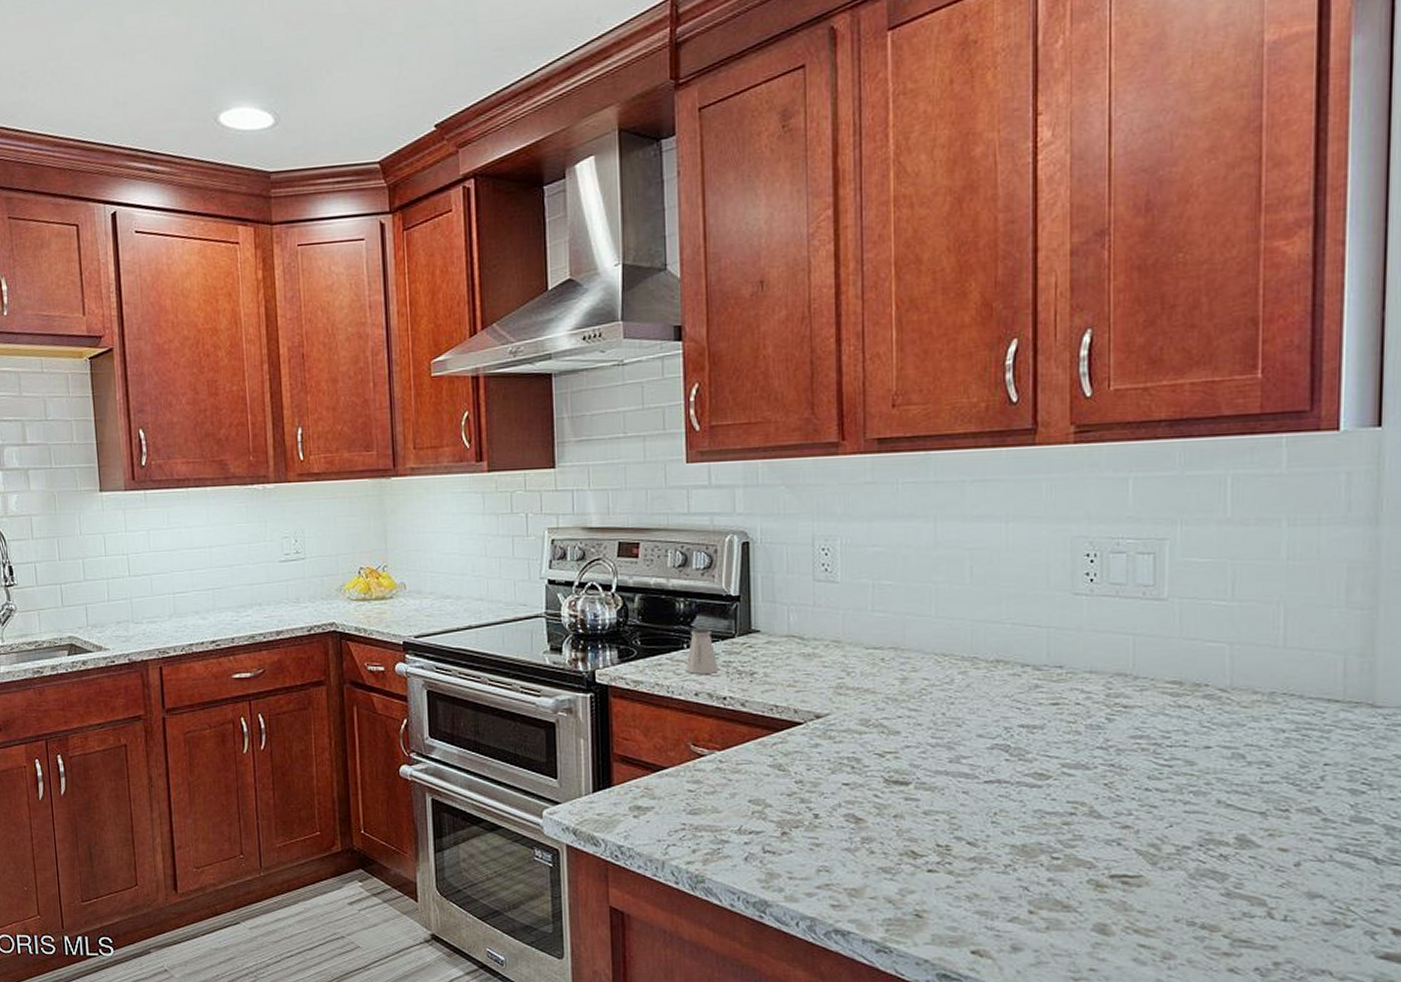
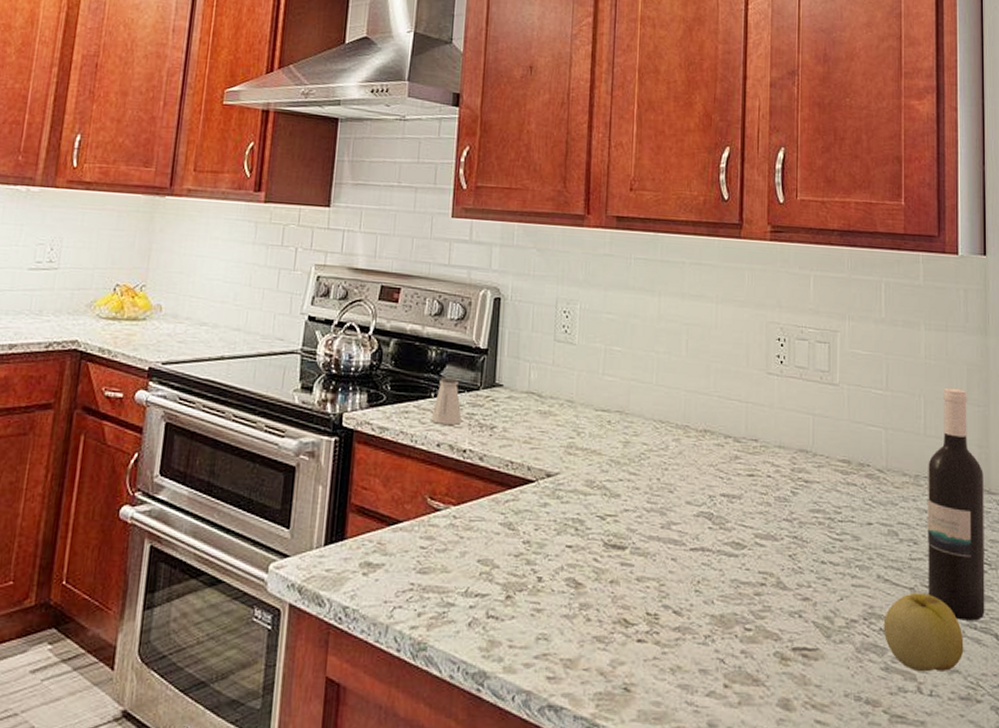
apple: none [1224,817,1331,898] -> present [883,592,964,672]
wine bottle: none [1284,590,1366,844] -> present [928,387,985,621]

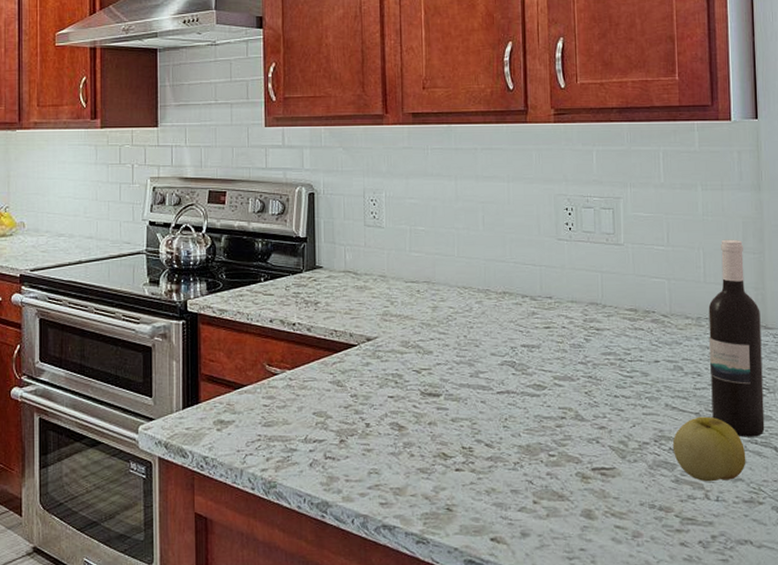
saltshaker: present [431,376,462,425] -> none [262,263,289,303]

